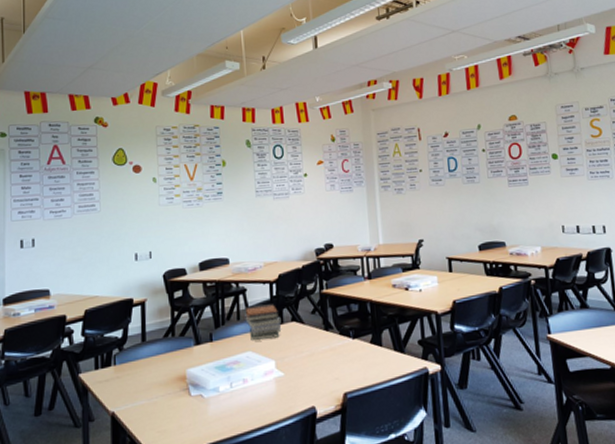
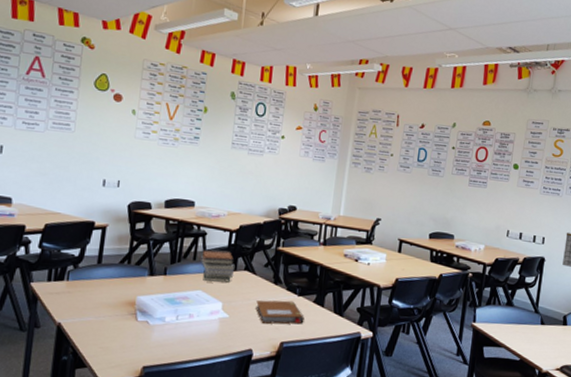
notebook: none [310,345,364,377] -> present [256,300,305,324]

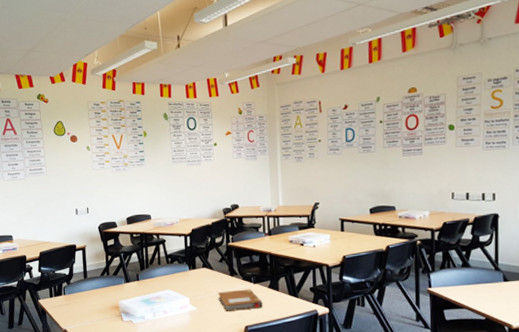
book stack: present [201,249,235,283] -> none [164,253,195,281]

